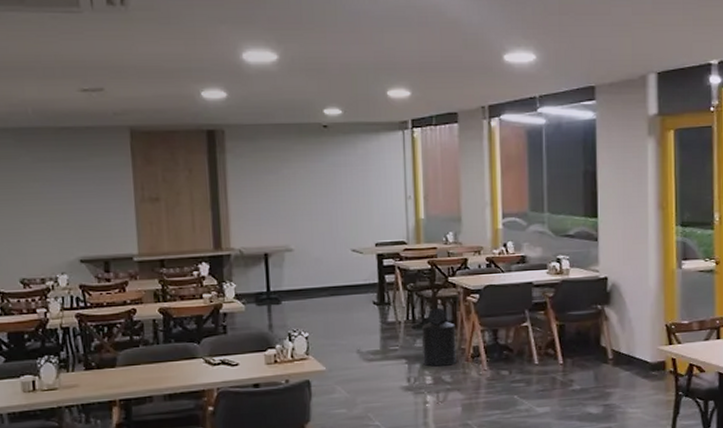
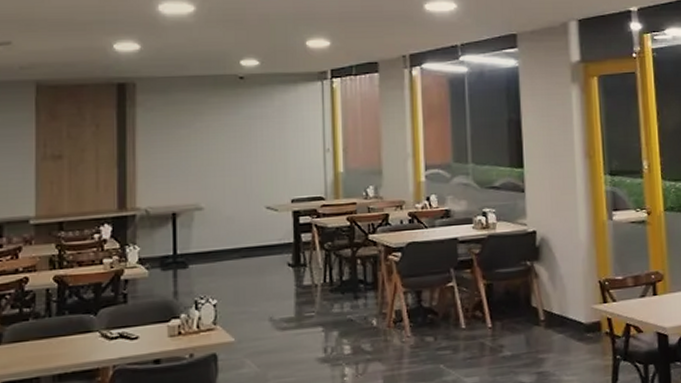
trash can: present [421,308,457,367] -> none [339,269,377,335]

